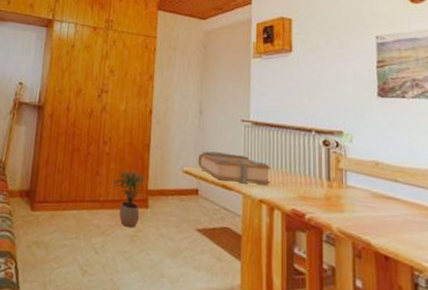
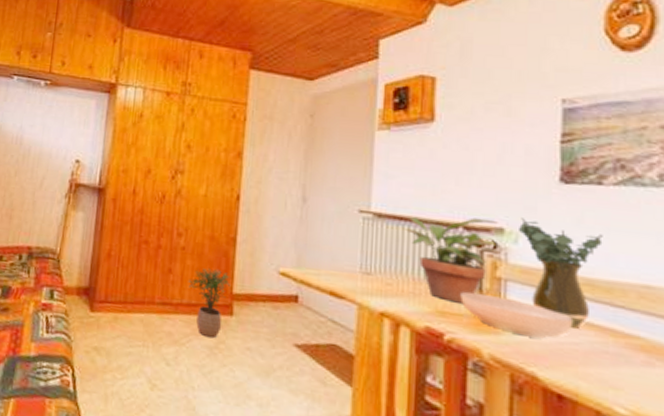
book: present [198,151,271,186] -> none [298,248,398,296]
potted plant: none [275,124,341,190] -> present [405,217,501,304]
bowl: none [315,180,392,214] -> present [460,292,574,339]
vase: none [353,123,408,205] -> present [519,218,603,329]

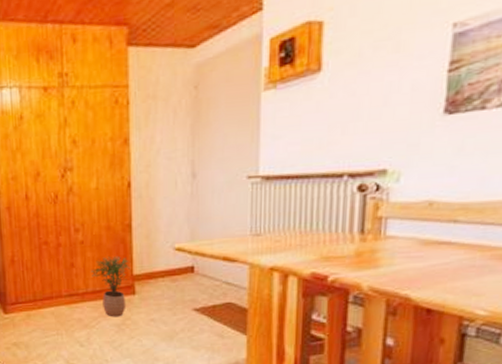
potted plant: present [405,217,501,304] -> none [292,163,383,247]
bowl: present [460,292,574,339] -> none [344,234,446,266]
vase: present [519,218,603,329] -> none [401,156,481,250]

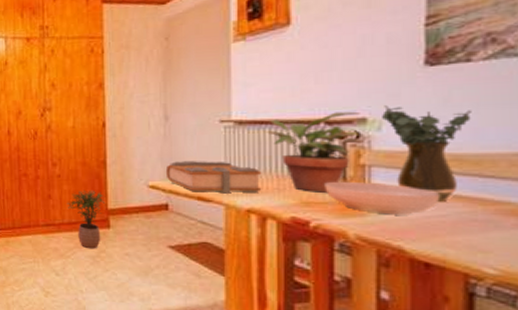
book: none [192,219,286,254] -> present [165,161,262,194]
potted plant: none [292,163,383,247] -> present [267,111,364,192]
bowl: none [344,234,446,266] -> present [325,181,441,215]
vase: none [401,156,481,250] -> present [382,105,471,202]

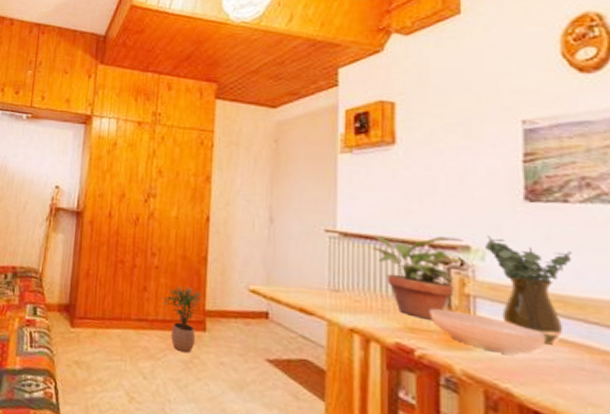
book: present [165,161,262,194] -> none [267,267,366,312]

